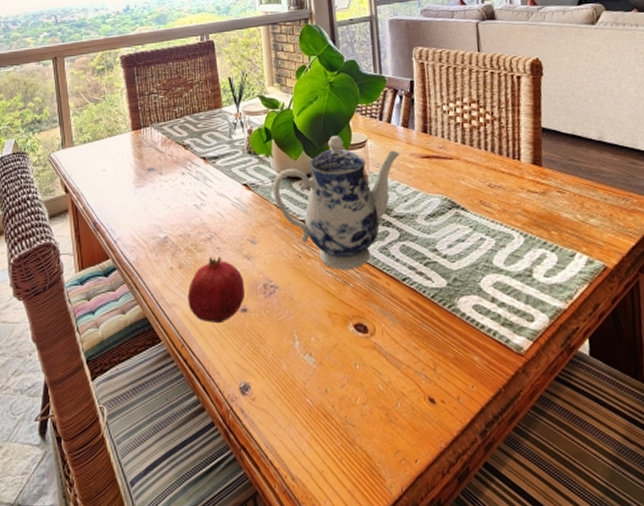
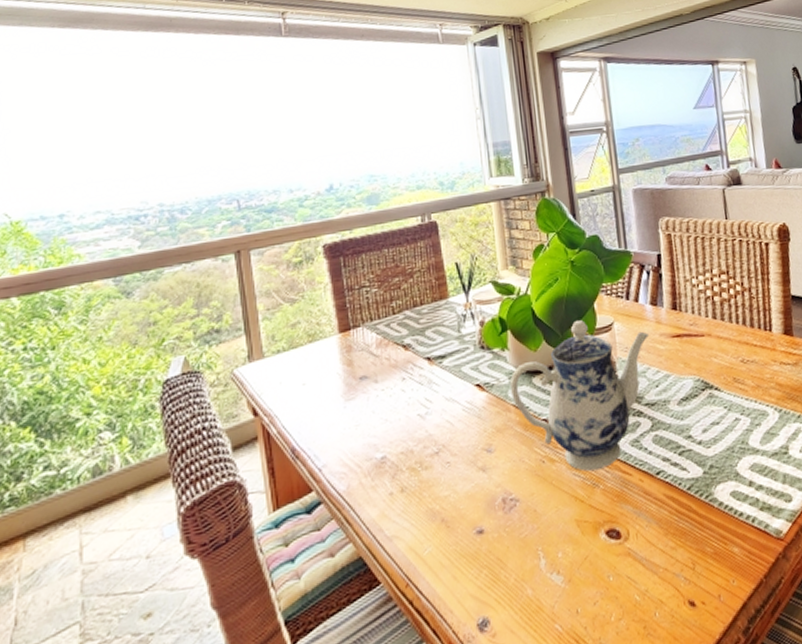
fruit: present [187,256,246,324] -> none [412,472,482,553]

